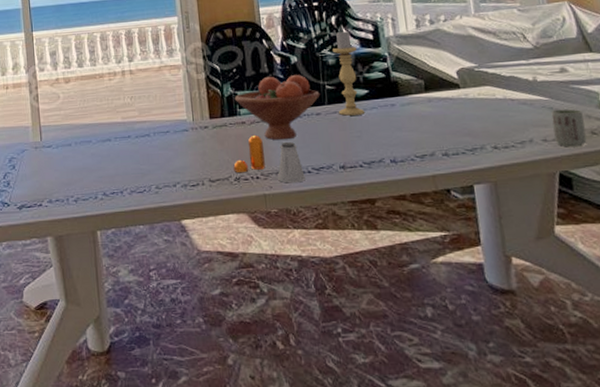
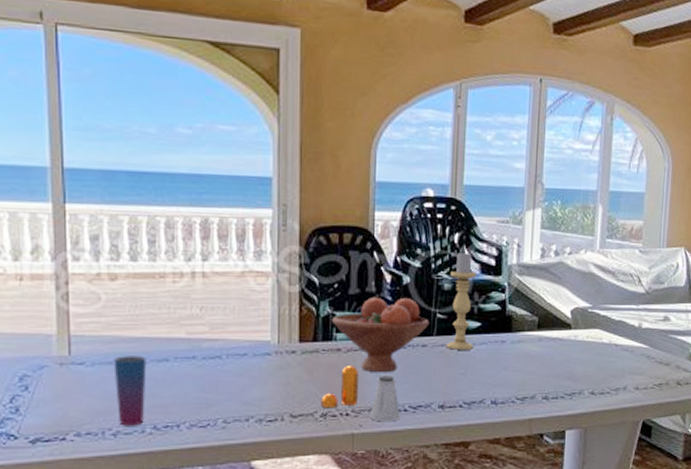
cup: none [71,138,96,194] -> present [113,356,147,426]
cup: present [551,109,587,147] -> none [646,358,674,397]

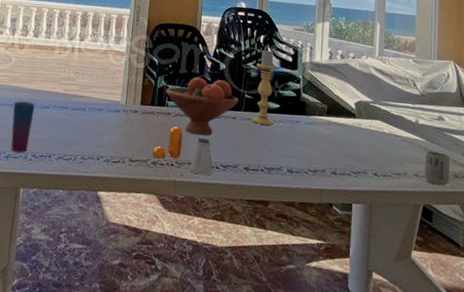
cup: none [646,358,674,397] -> present [425,150,450,186]

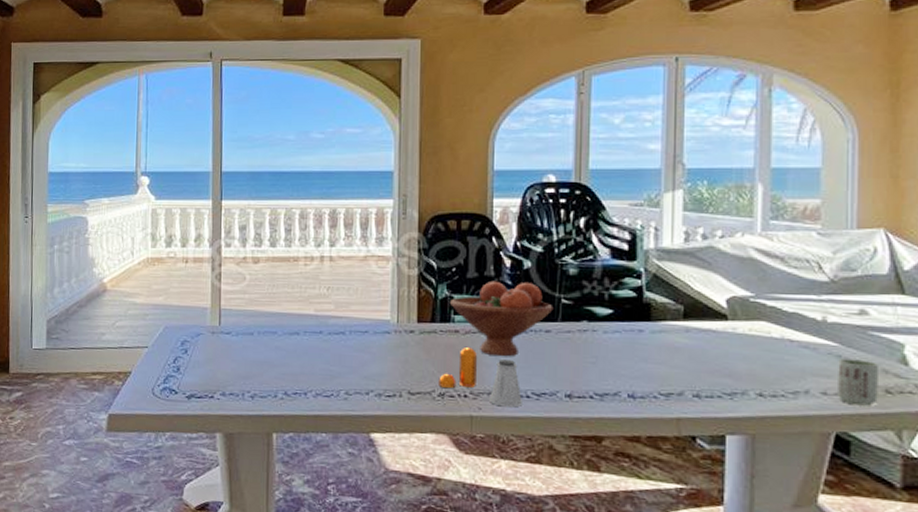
cup: present [11,101,35,153] -> none [253,328,281,391]
candle holder: present [252,49,277,126] -> none [574,236,607,338]

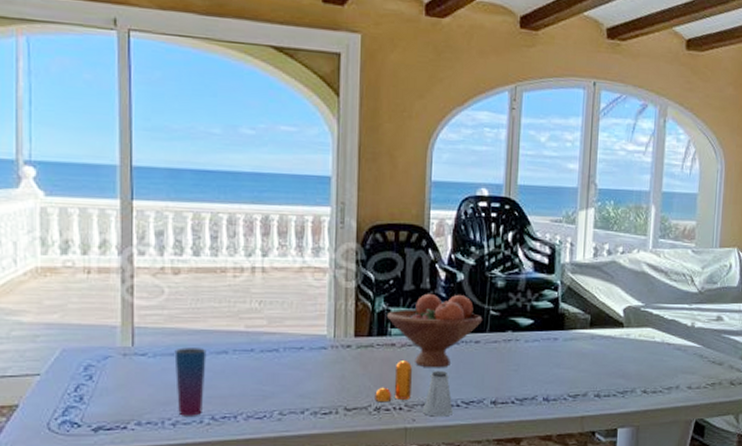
cup: none [253,328,281,391] -> present [174,347,207,416]
cup: present [838,358,878,406] -> none [698,358,727,396]

